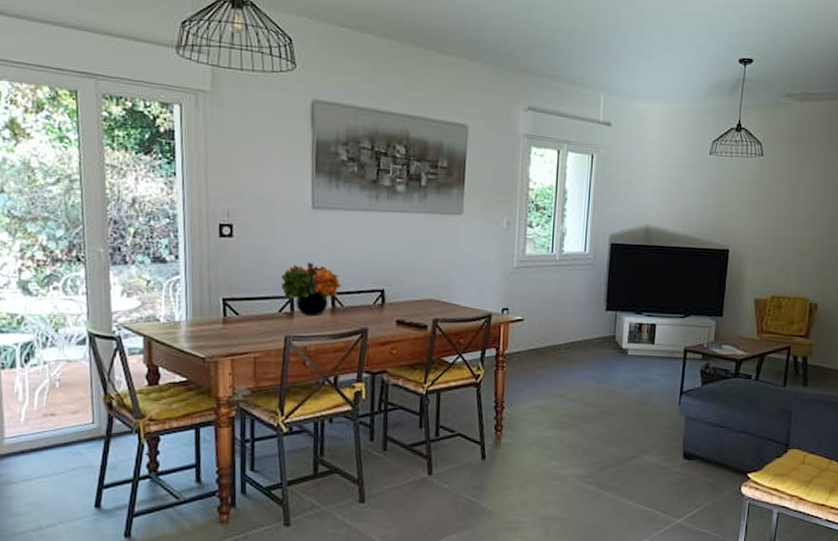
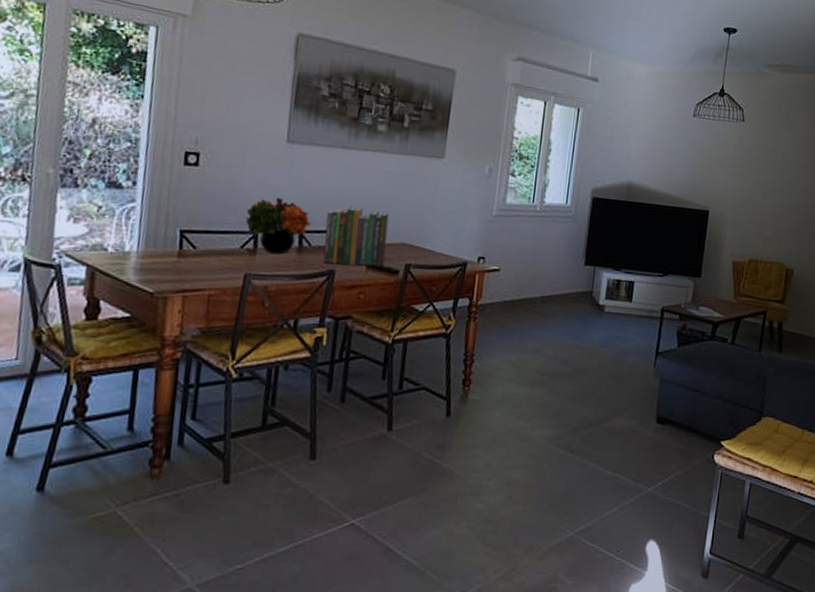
books: none [355,266,414,323] -> present [323,206,389,267]

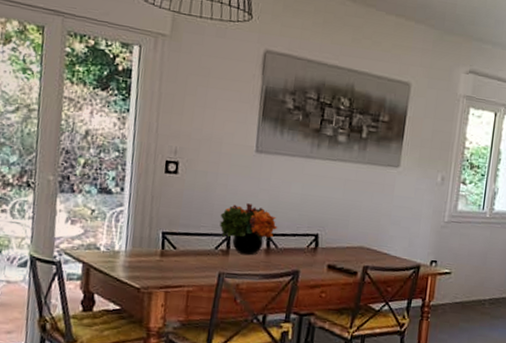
books: present [323,206,389,267] -> none [288,212,349,269]

